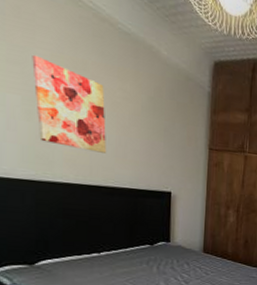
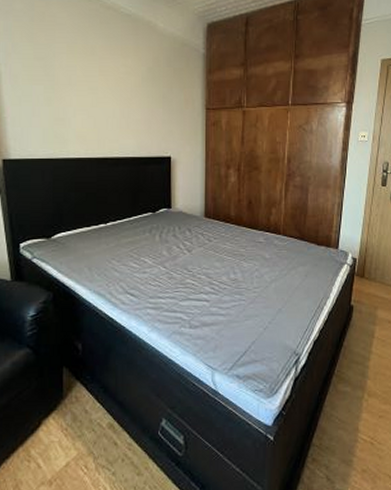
wall art: present [32,54,106,153] -> none [52,49,111,126]

